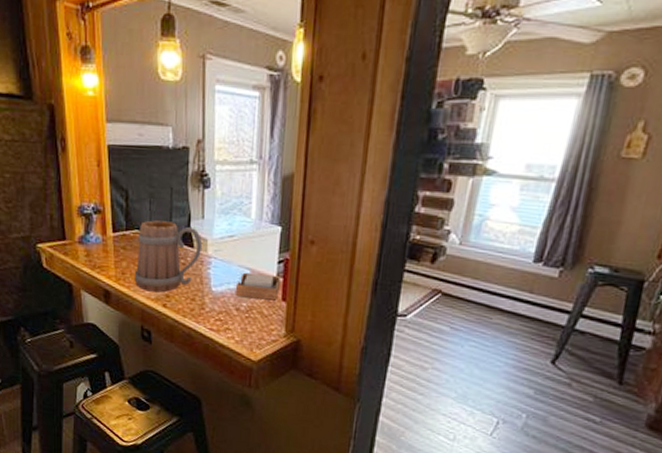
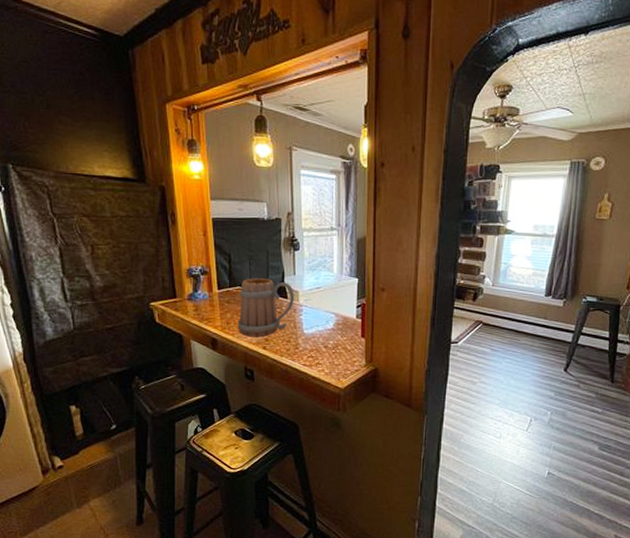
napkin holder: present [235,272,280,301] -> none [323,316,359,338]

